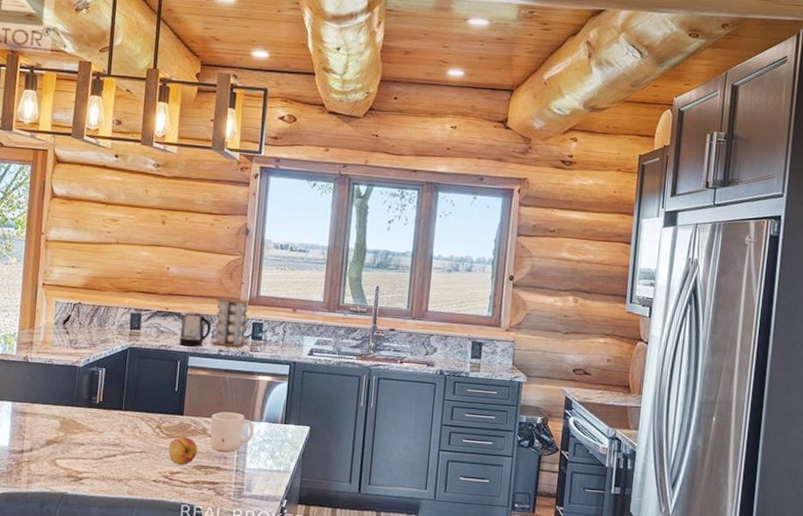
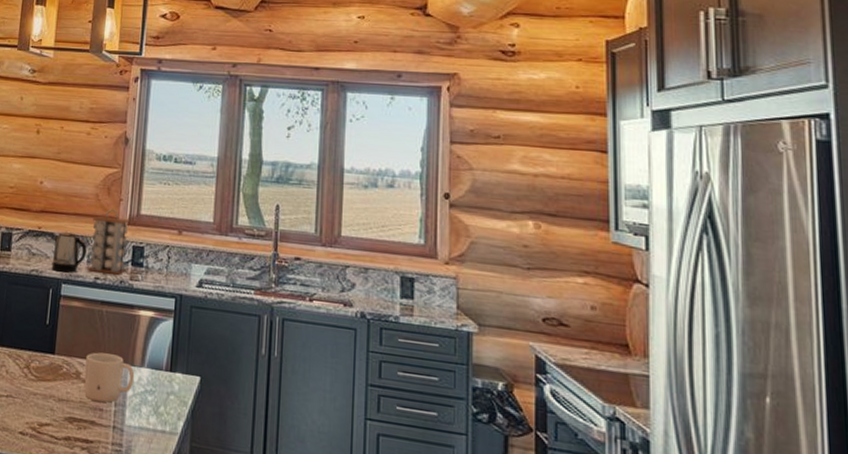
fruit: present [168,436,198,465] -> none [37,380,70,416]

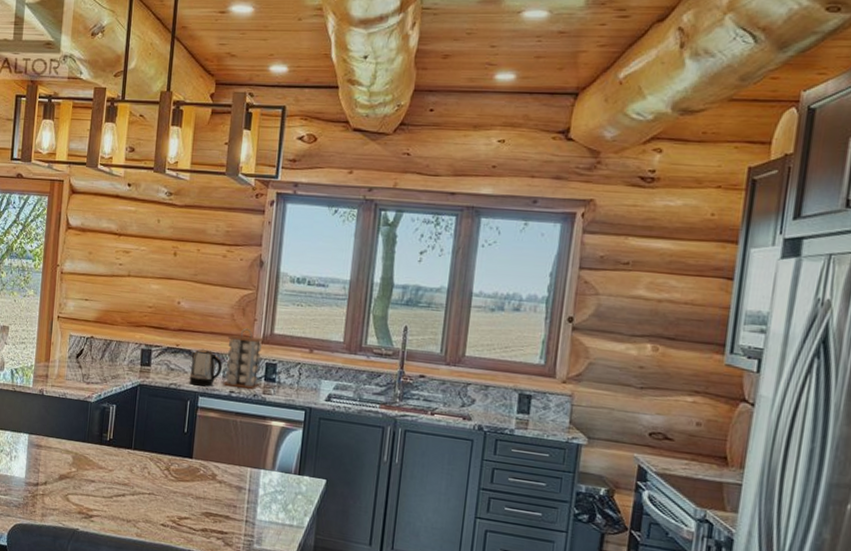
mug: present [83,352,135,403] -> none [219,457,266,501]

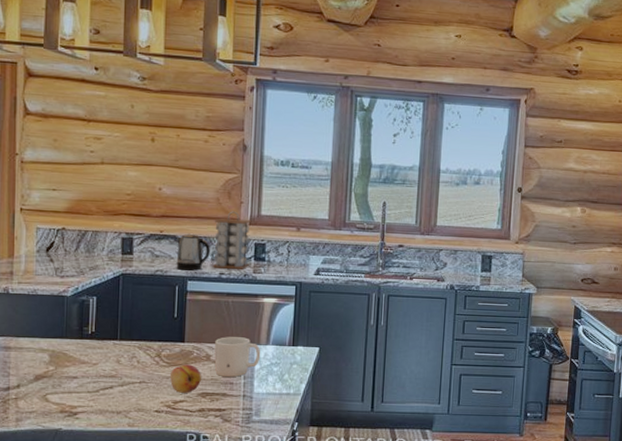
fruit: none [177,480,207,511] -> present [170,364,202,393]
mug: none [219,457,266,501] -> present [214,337,261,377]

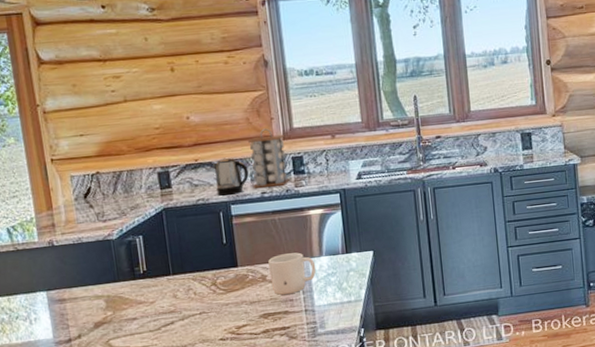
fruit: present [170,364,202,393] -> none [229,288,262,318]

